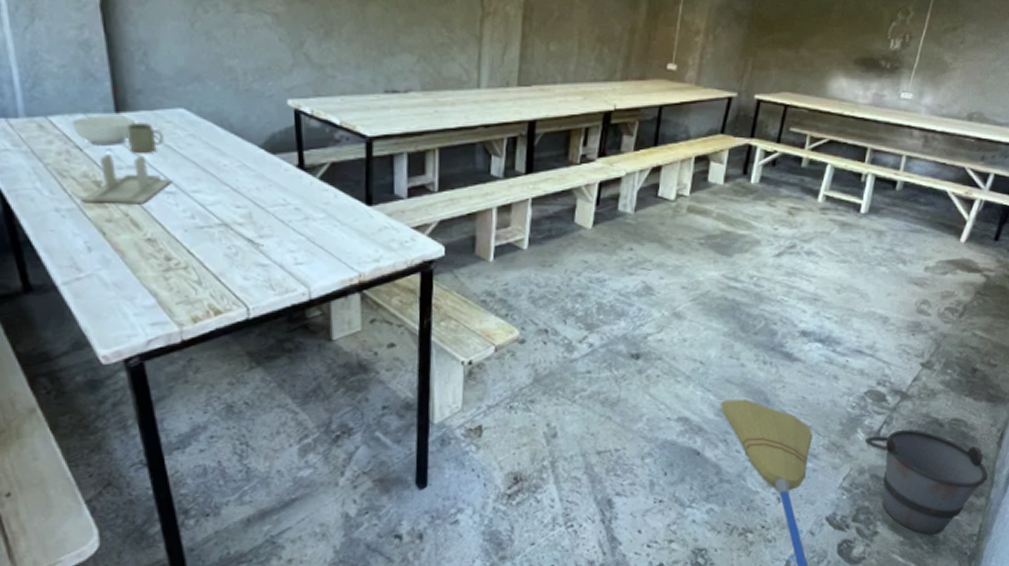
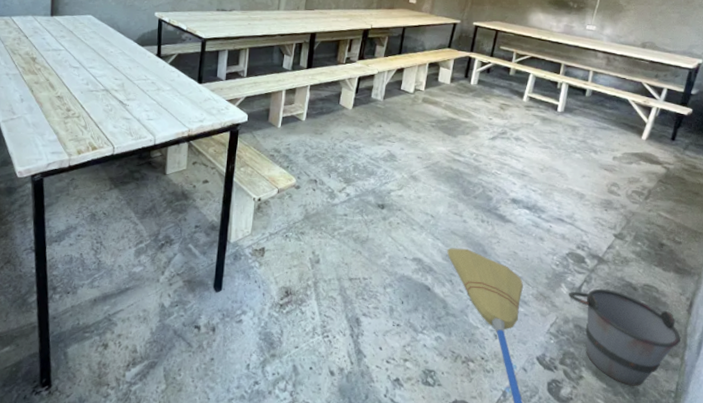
bowl: present [72,115,136,146] -> none [24,17,62,36]
napkin holder: present [81,154,172,204] -> none [22,41,78,74]
mug: present [126,121,164,153] -> none [55,22,77,42]

